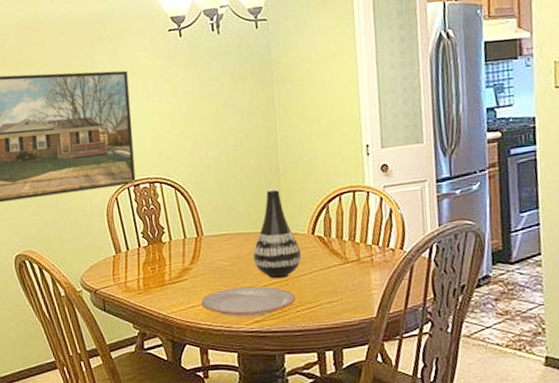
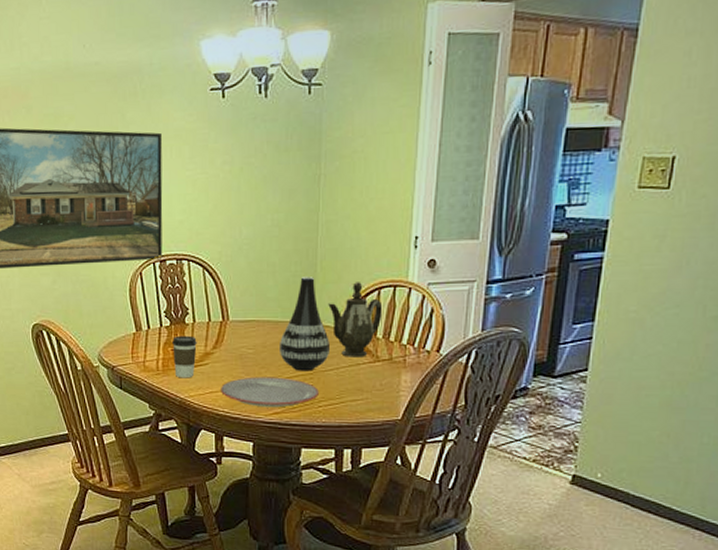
coffee cup: none [151,253,175,296] -> present [172,335,197,378]
teapot: none [295,190,346,262] -> present [328,282,383,357]

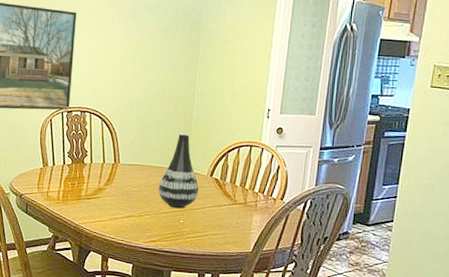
coffee cup: present [172,335,197,378] -> none [72,172,93,208]
plate: present [221,377,319,408] -> none [109,210,188,237]
teapot: present [328,282,383,357] -> none [199,140,241,200]

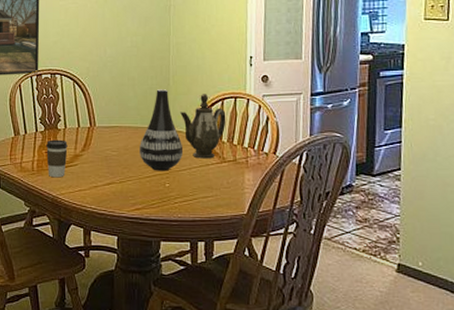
coffee cup: none [72,172,93,208] -> present [46,139,68,178]
teapot: none [199,140,241,200] -> present [180,94,226,159]

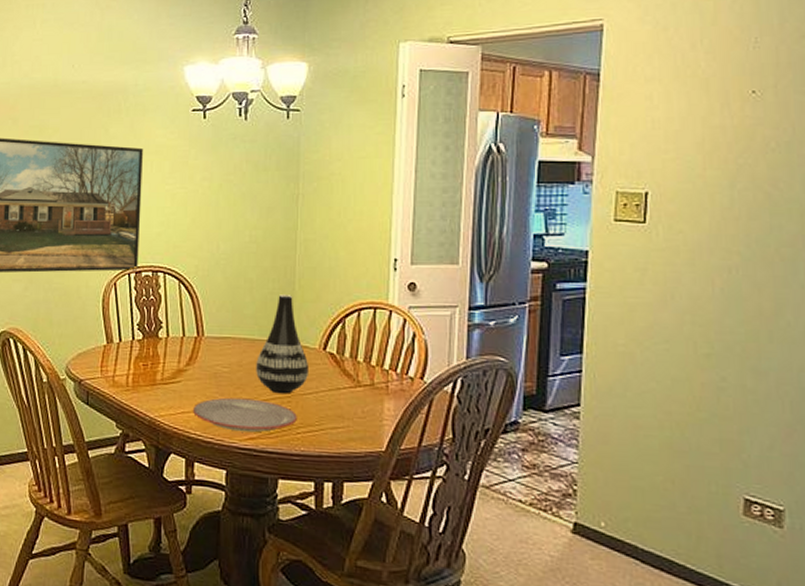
coffee cup: present [46,139,68,178] -> none [144,350,170,396]
plate: none [89,176,174,204] -> present [193,397,297,433]
teapot: present [180,94,226,159] -> none [307,302,363,382]

